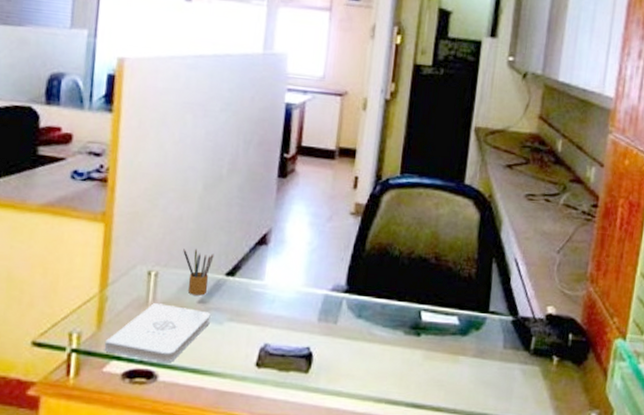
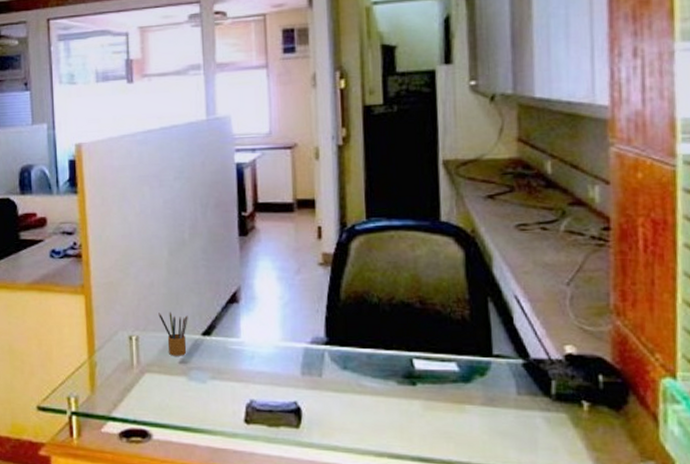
notepad: present [104,303,211,363] -> none [99,366,193,422]

